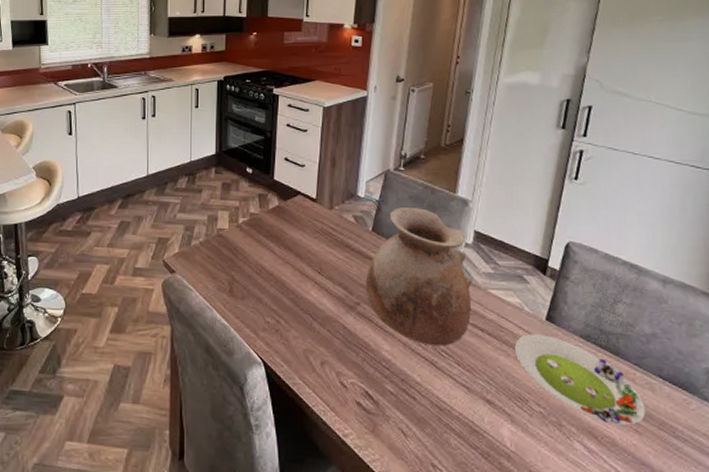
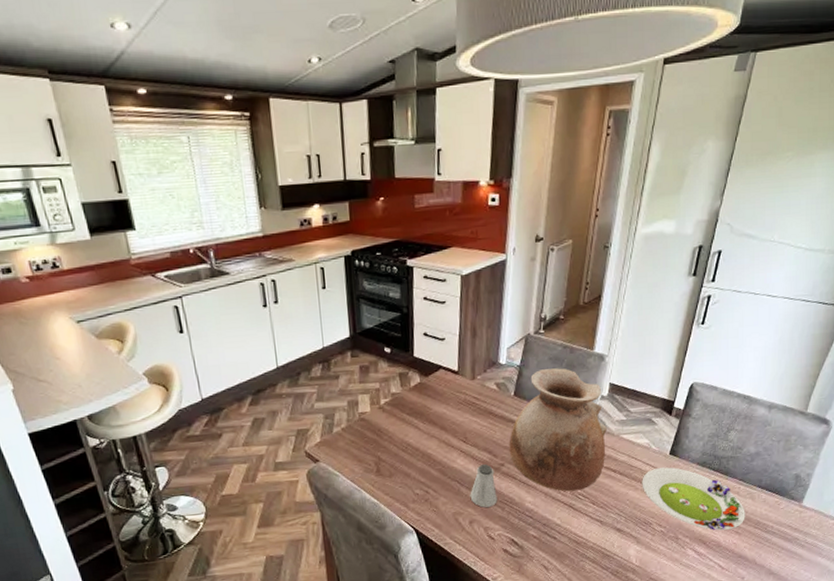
saltshaker: none [322,299,351,349] -> present [470,463,497,508]

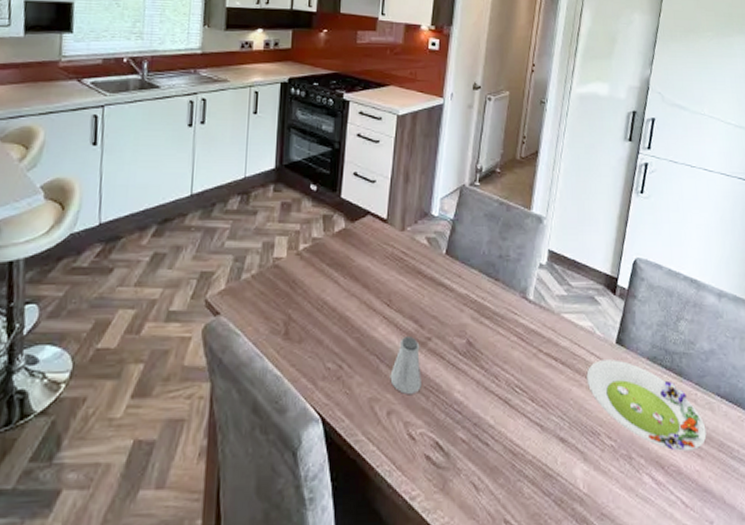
vase: present [509,368,607,492] -> none [438,227,546,382]

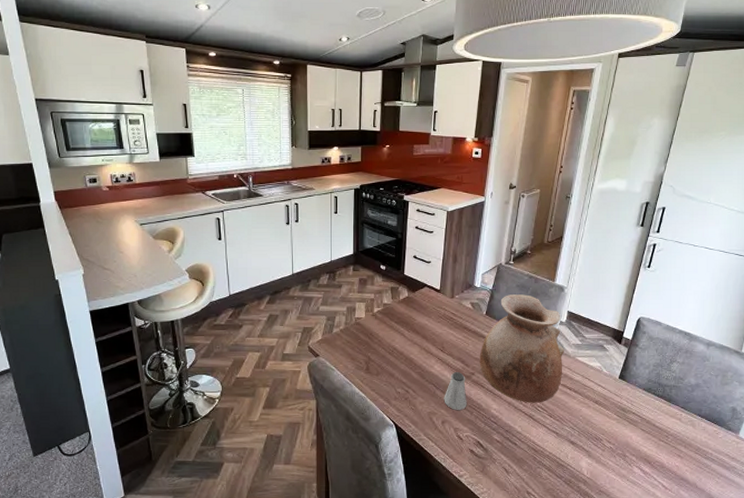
vase: none [438,227,546,382] -> present [479,294,564,403]
salad plate: present [586,360,707,451] -> none [594,390,687,453]

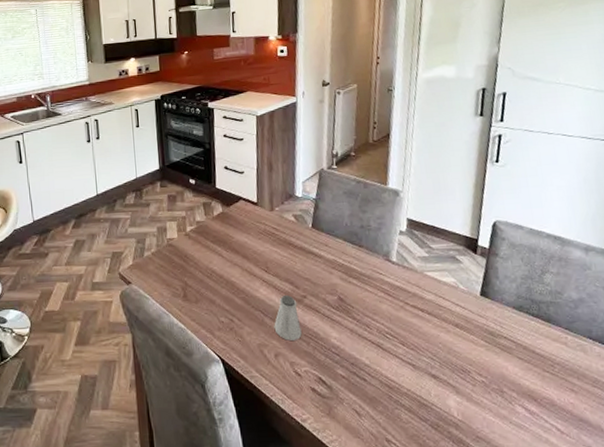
vase: present [479,294,564,403] -> none [310,202,411,330]

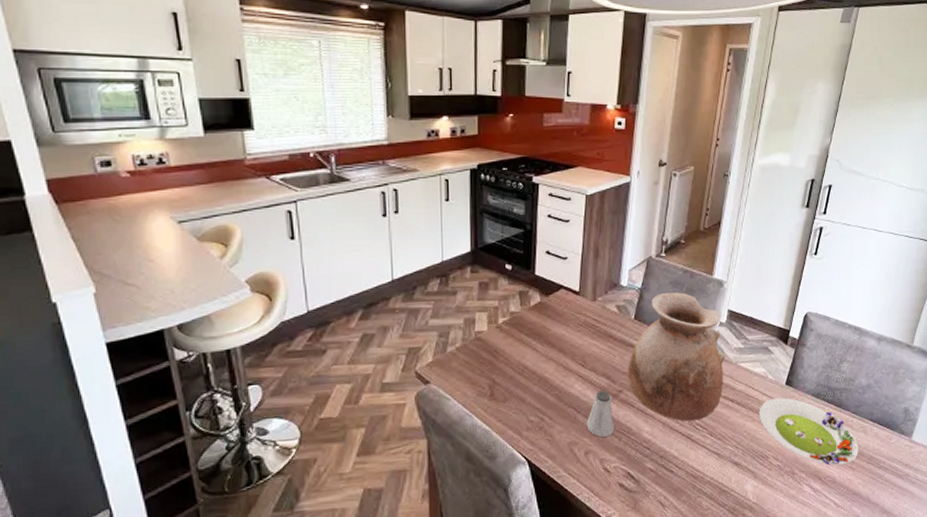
vase: none [310,202,411,330] -> present [628,292,725,422]
salad plate: none [453,309,580,386] -> present [759,398,859,466]

